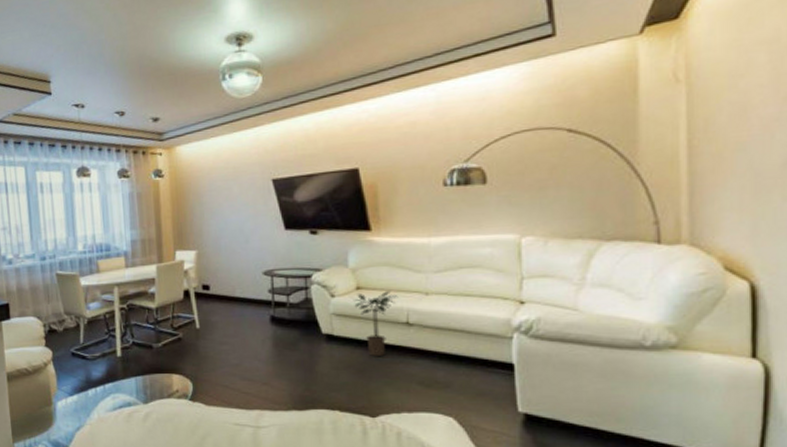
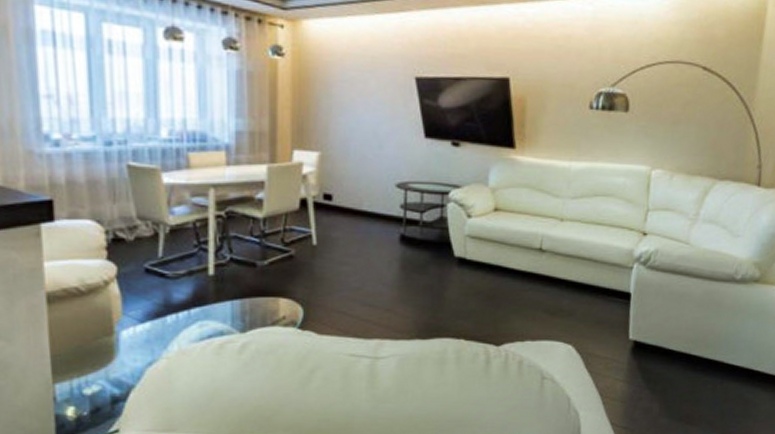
potted plant: present [352,291,398,357] -> none [489,215,535,284]

